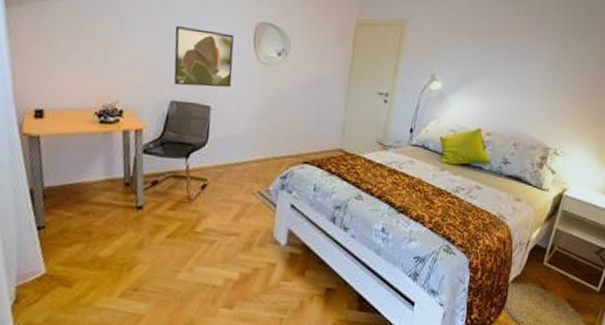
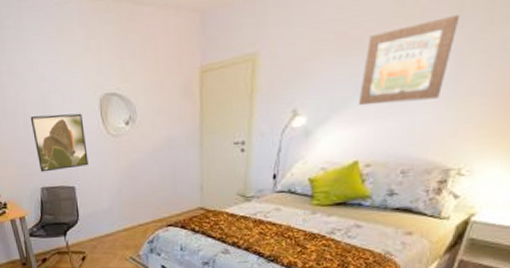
wall art: none [483,29,556,89] -> present [358,14,460,106]

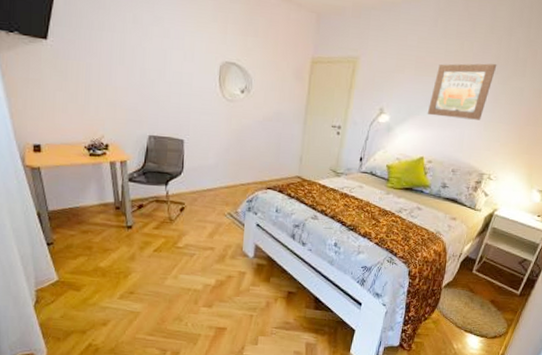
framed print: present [30,113,89,173] -> none [148,67,202,123]

